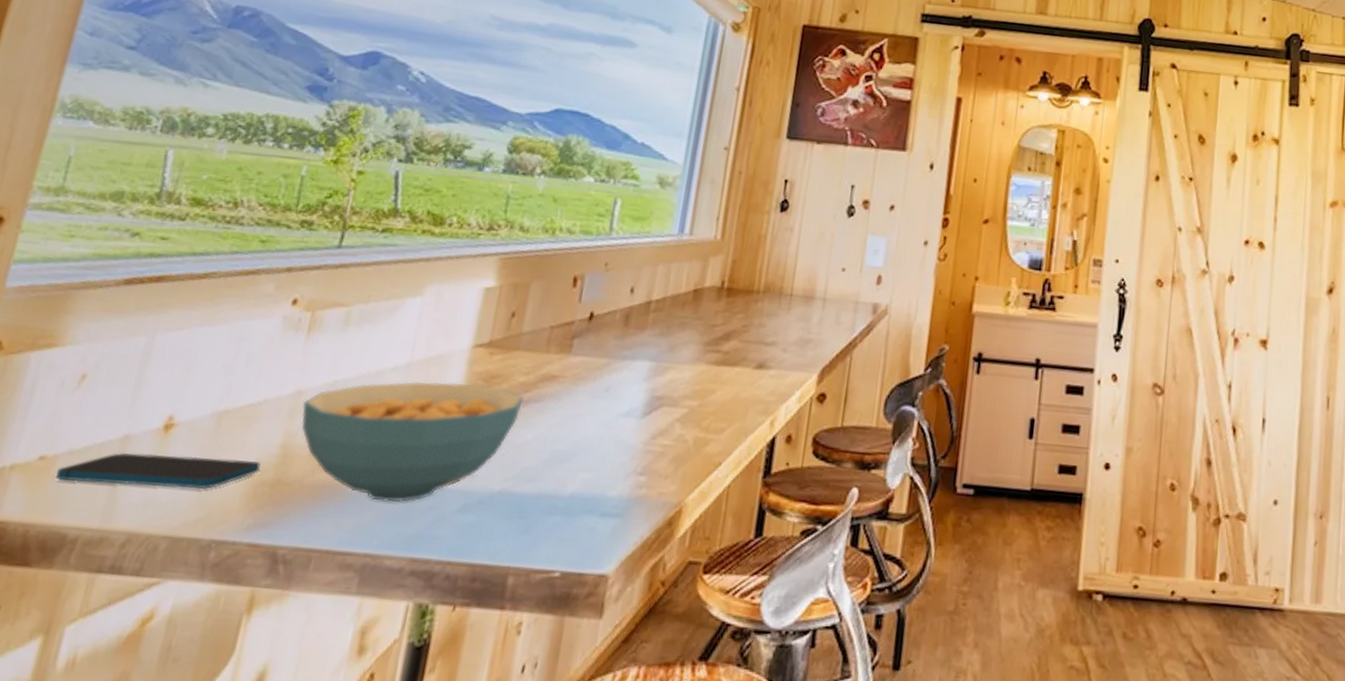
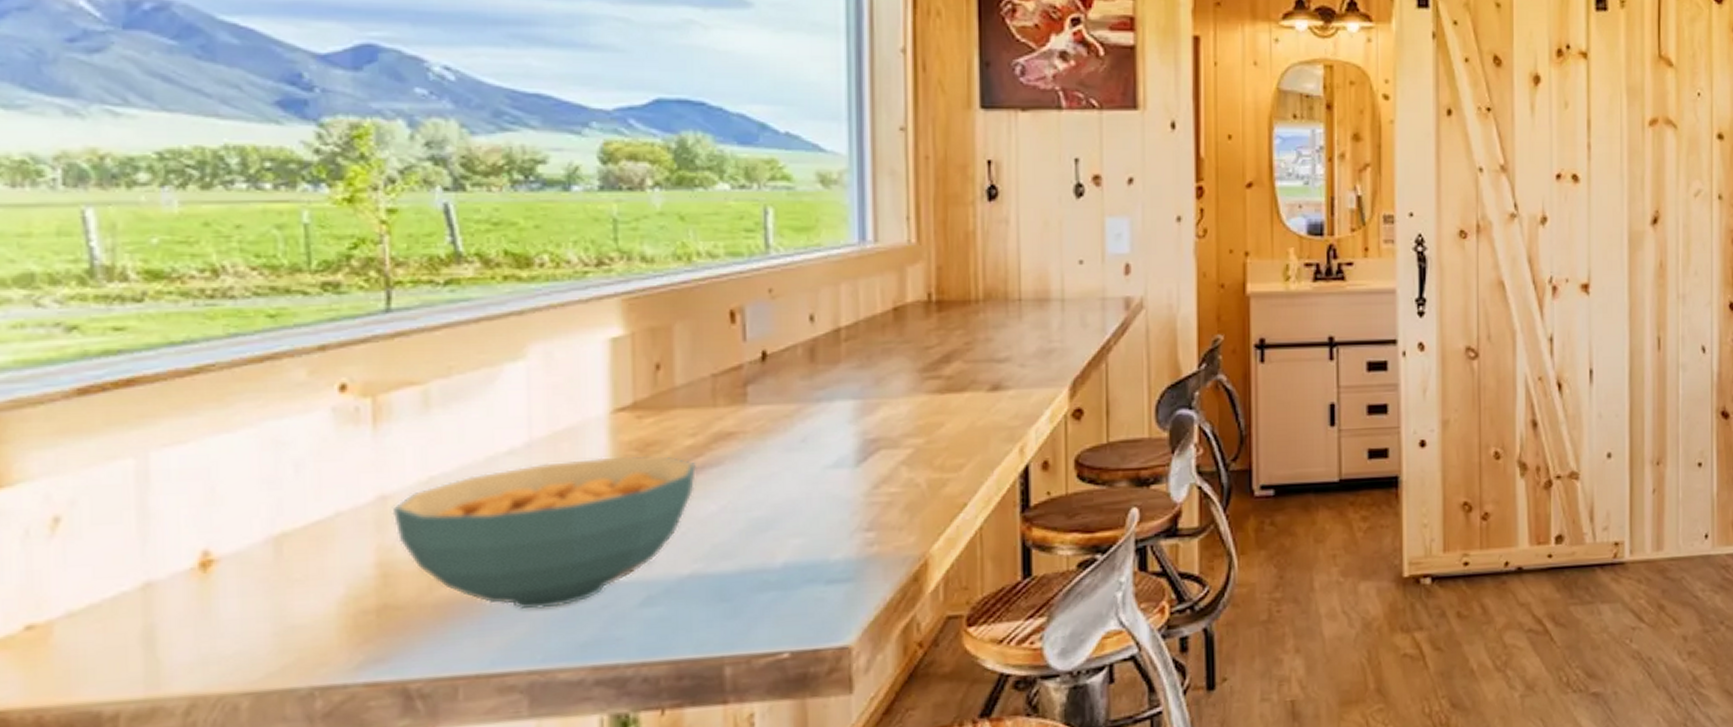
smartphone: present [56,452,261,490] -> none [59,588,356,651]

